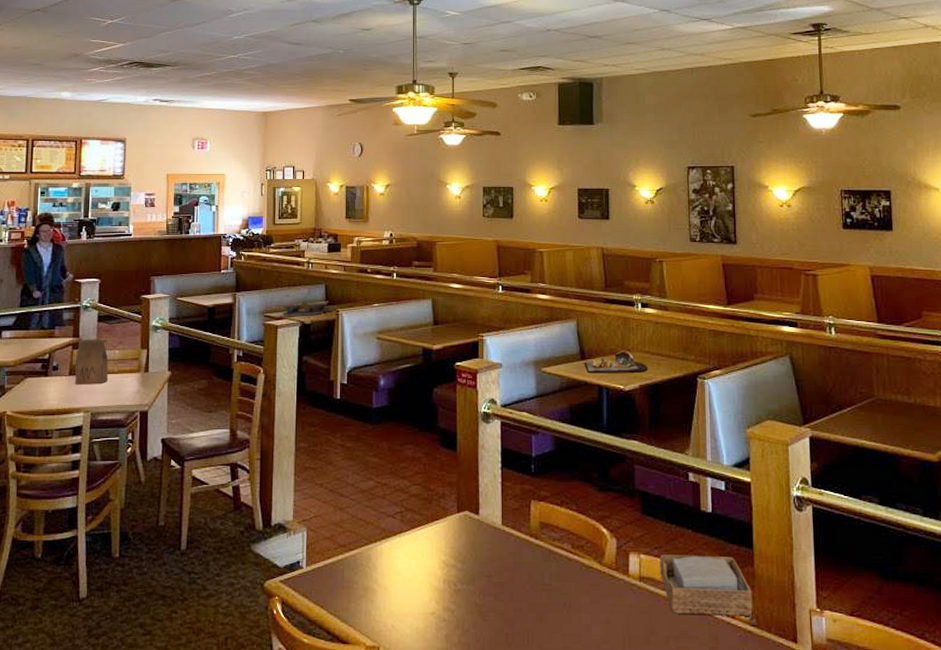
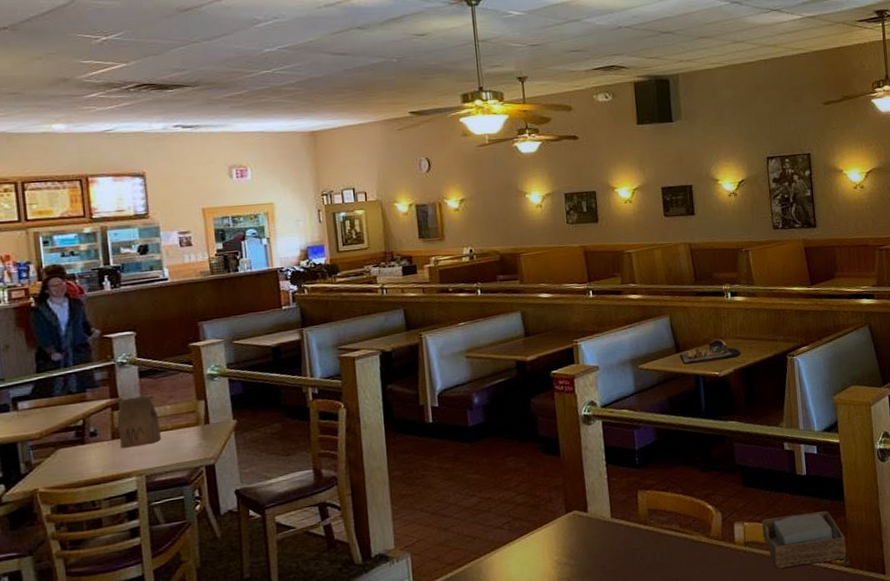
food tray: present [277,295,335,317] -> none [353,324,418,348]

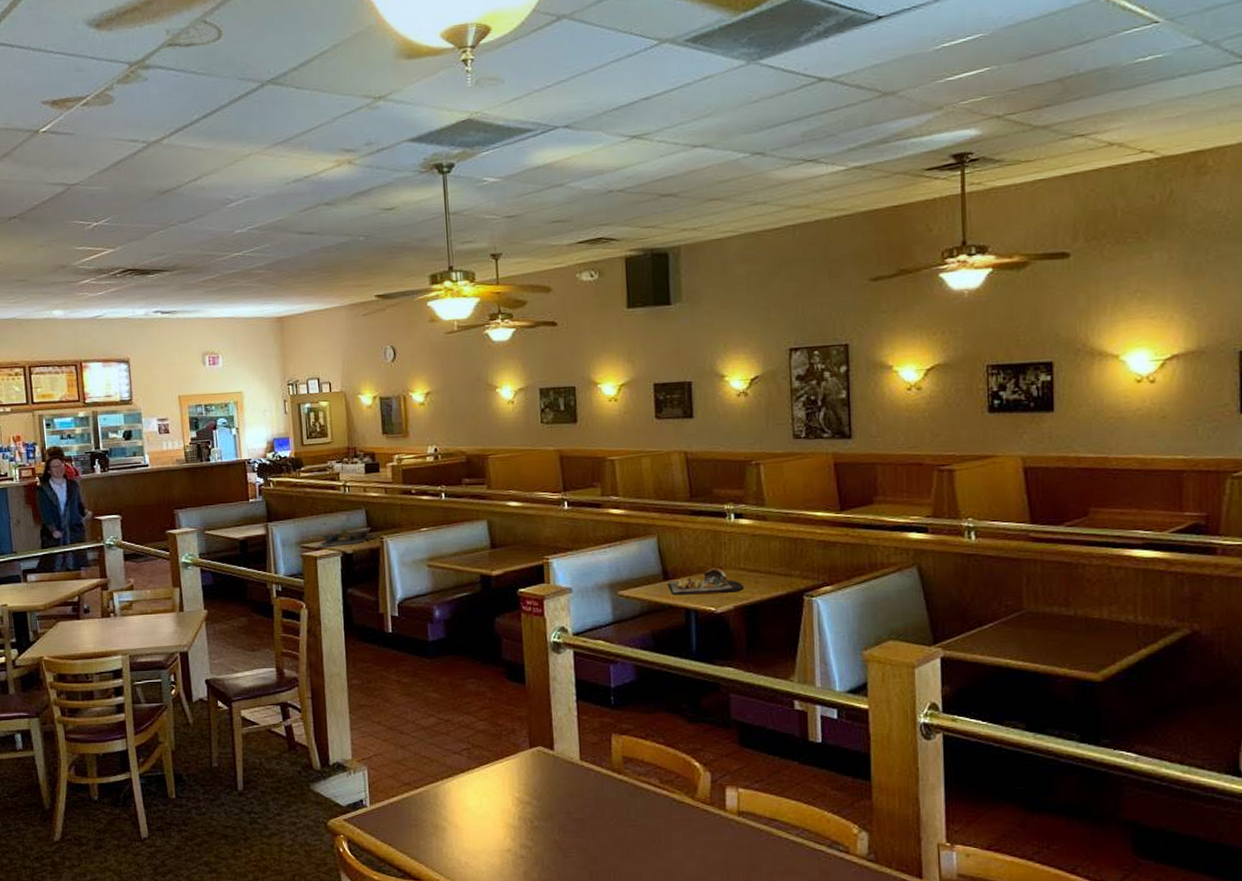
paper bag: present [118,395,161,449] -> none [106,578,142,628]
food tray: none [353,324,418,348] -> present [316,523,379,547]
napkin holder: present [762,511,847,569] -> none [761,788,871,851]

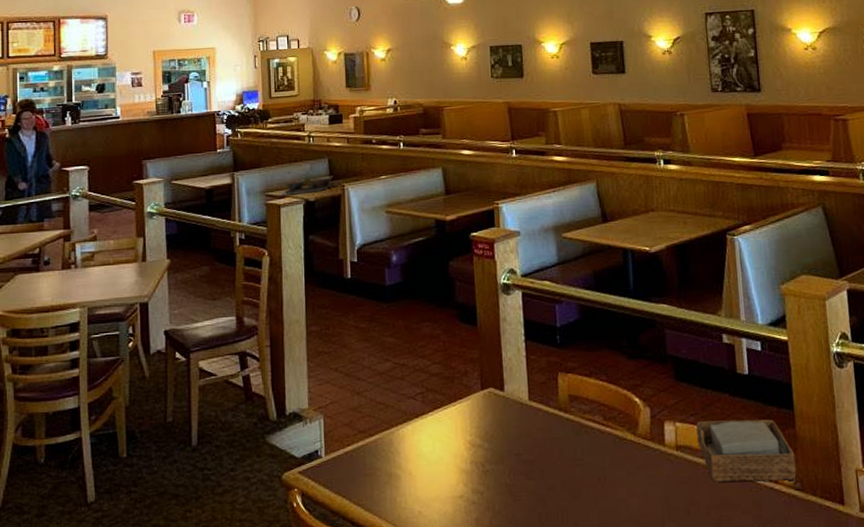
food tray: present [667,567,745,595] -> none [606,209,675,237]
napkin holder: none [761,788,871,851] -> present [696,419,797,482]

